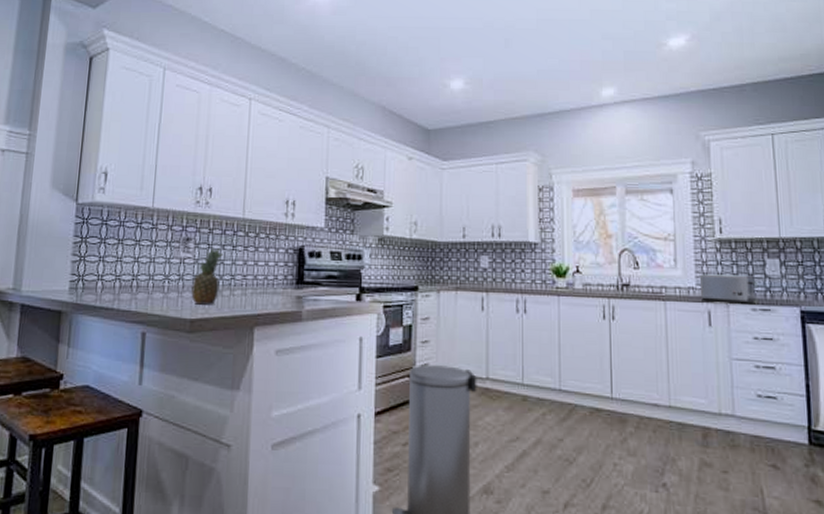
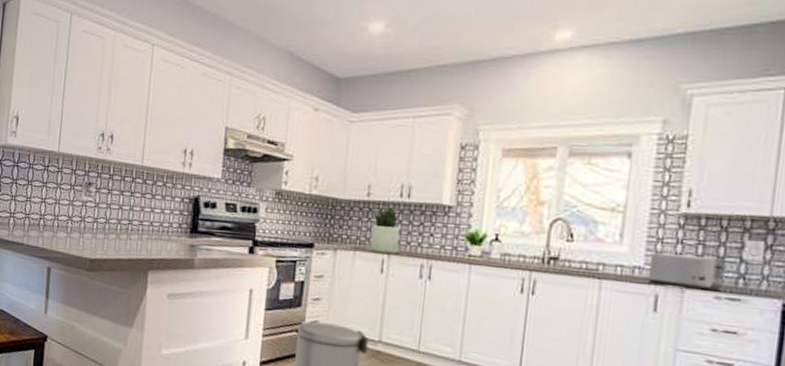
fruit: present [191,247,224,305] -> none [92,192,123,247]
planter: none [468,246,497,292] -> present [367,206,401,255]

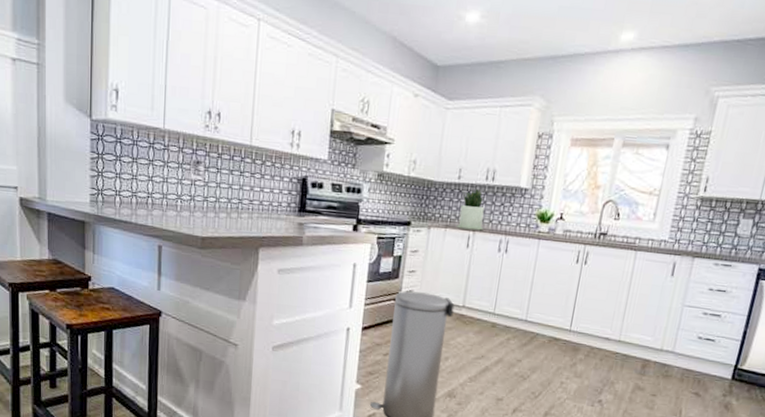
toaster: present [648,252,725,291] -> none [670,228,725,259]

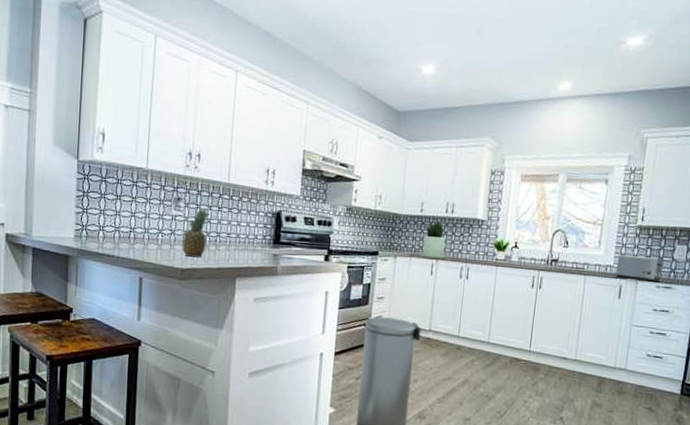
fruit: none [202,171,232,226] -> present [182,207,211,258]
toaster: none [670,228,725,259] -> present [616,255,663,282]

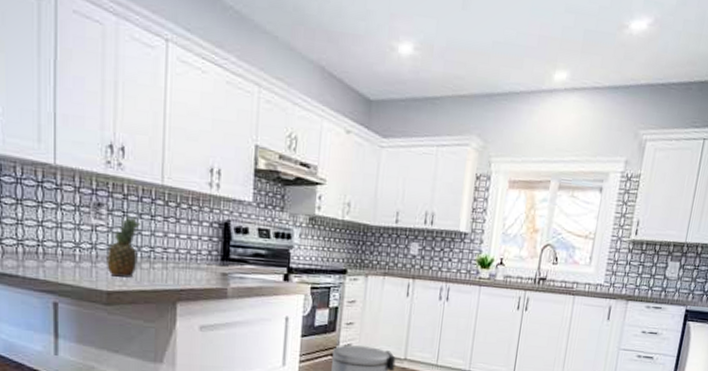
planter: present [421,220,446,260] -> none [395,232,424,279]
toaster: present [616,255,663,282] -> none [606,272,655,302]

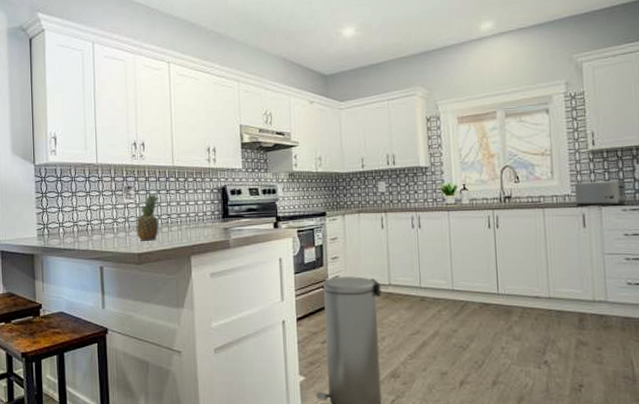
toaster: none [606,272,655,302] -> present [574,180,626,207]

